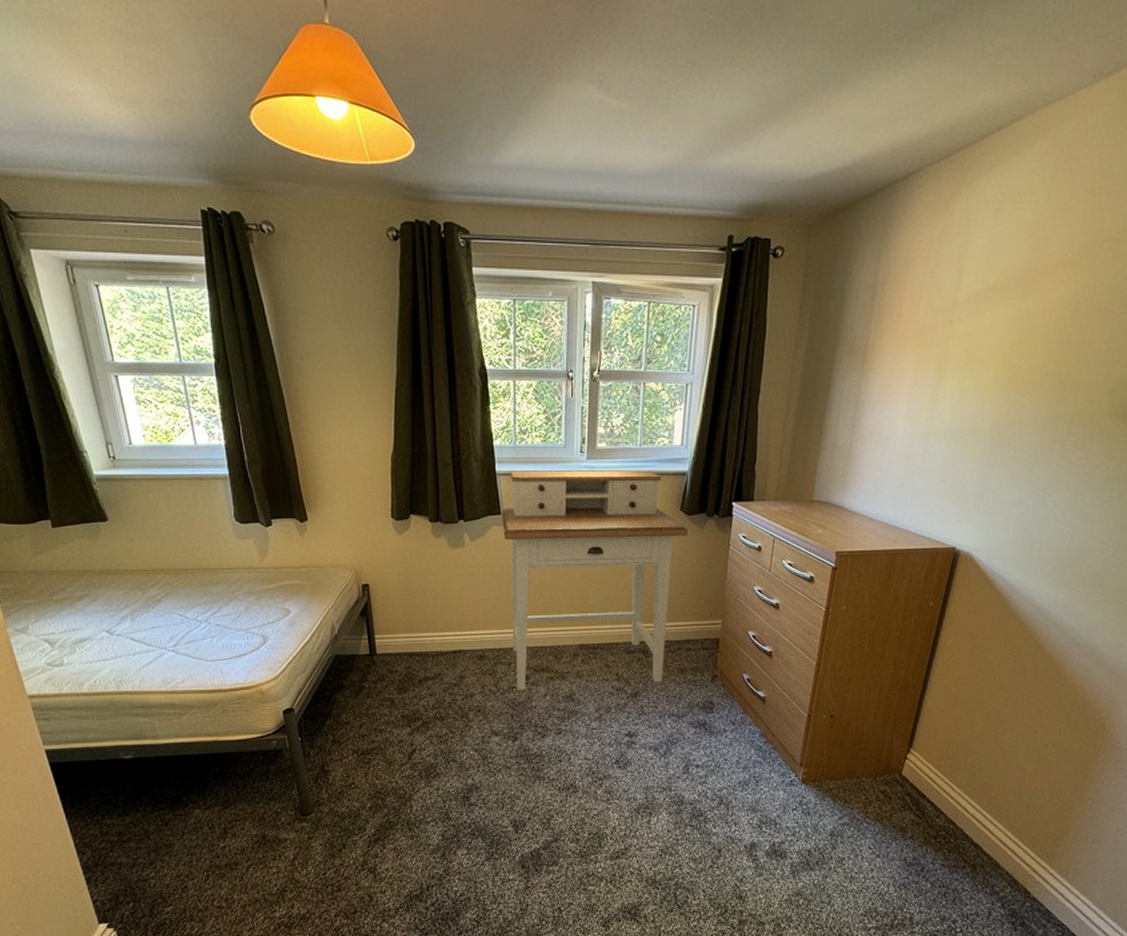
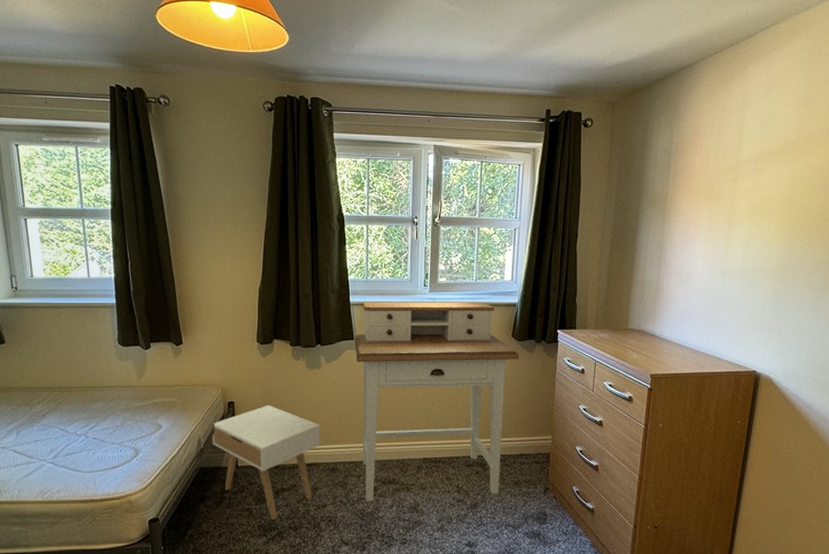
nightstand: none [346,587,466,710] -> present [212,405,320,520]

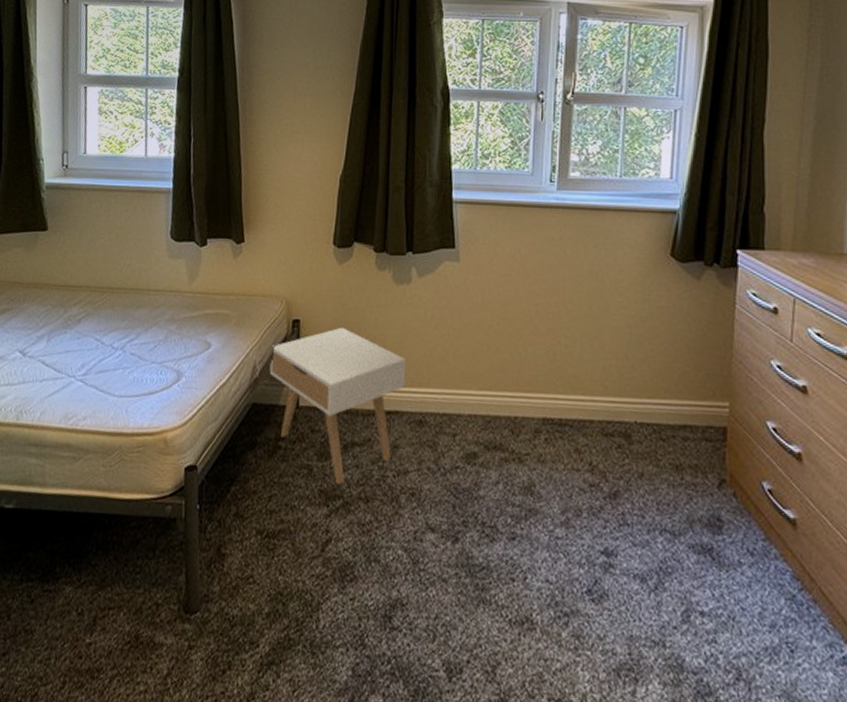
desk: present [354,301,520,501] -> none [455,199,682,482]

